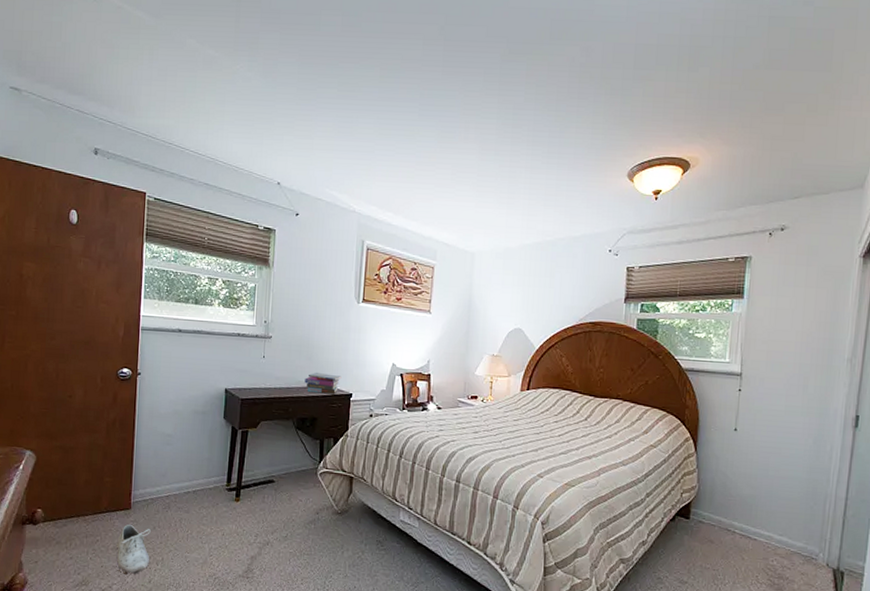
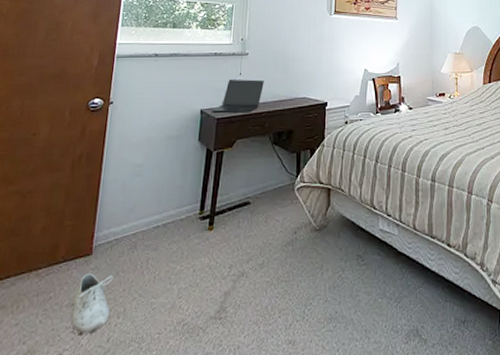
laptop: none [236,362,288,397] -> present [212,79,264,113]
books: present [304,373,342,395] -> none [281,85,317,106]

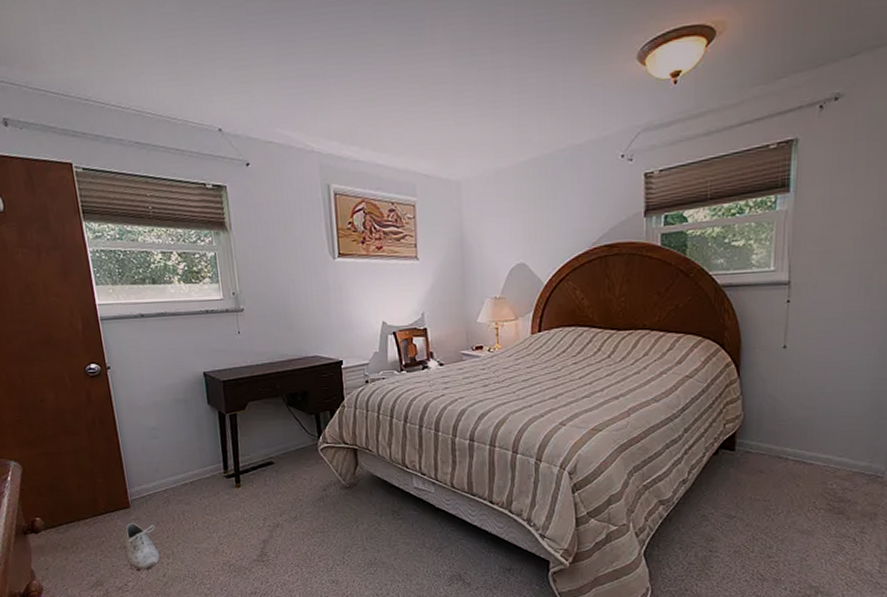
laptop: present [212,79,264,113] -> none [215,338,268,375]

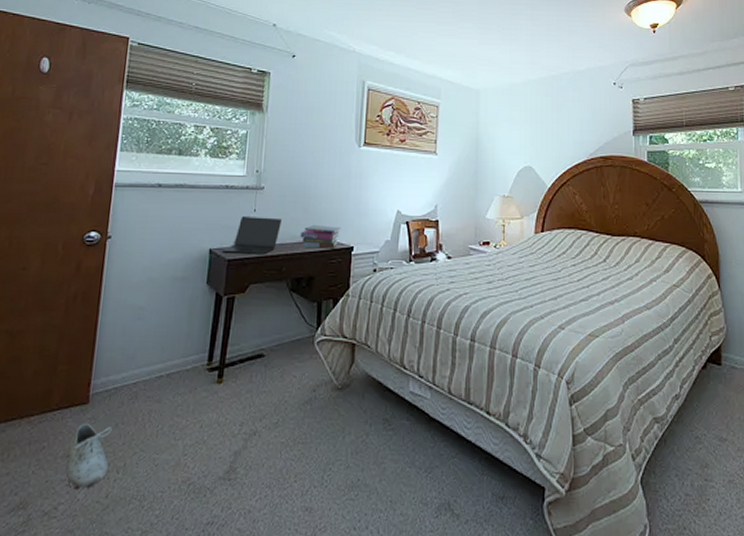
laptop: none [215,338,268,375] -> present [222,217,282,255]
books: none [288,342,328,365] -> present [300,225,342,249]

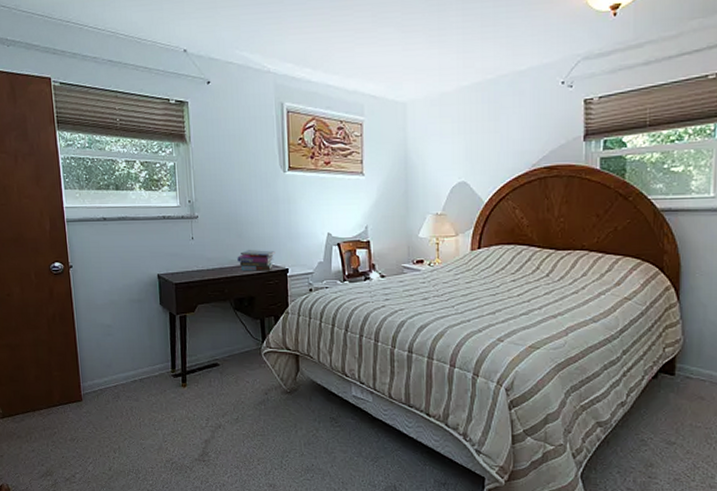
shoe: present [67,424,114,489] -> none [73,416,108,463]
laptop: present [222,217,282,255] -> none [169,244,219,279]

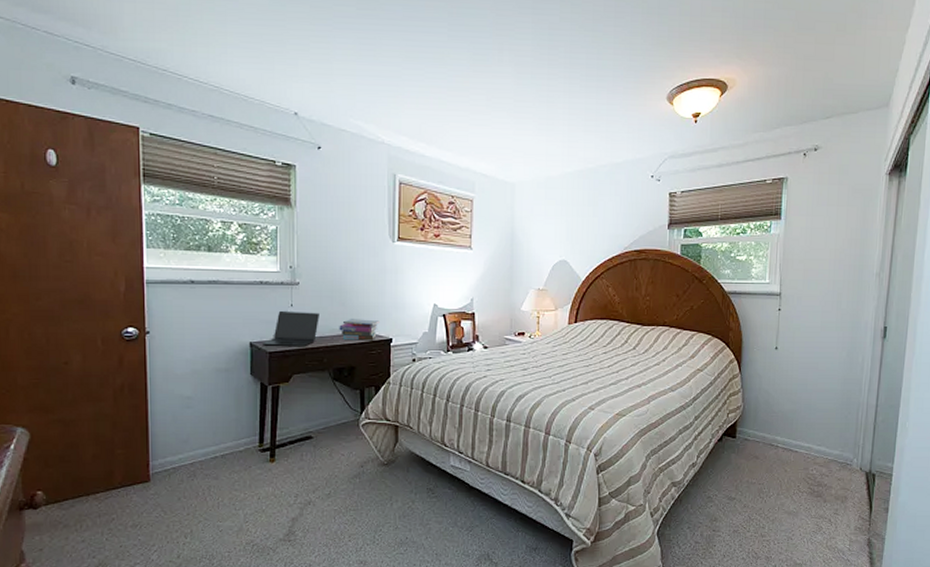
laptop: none [169,244,219,279] -> present [263,312,319,347]

